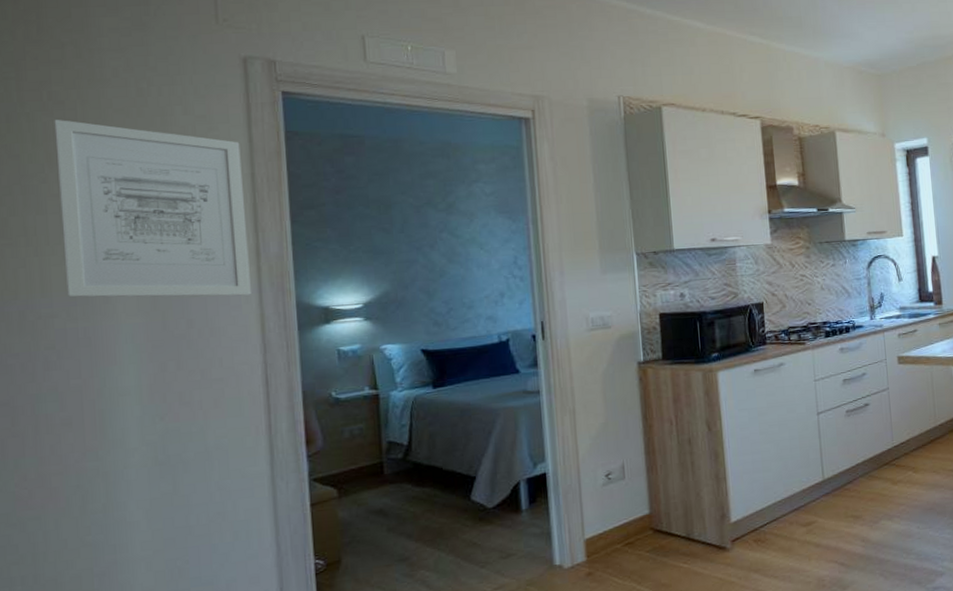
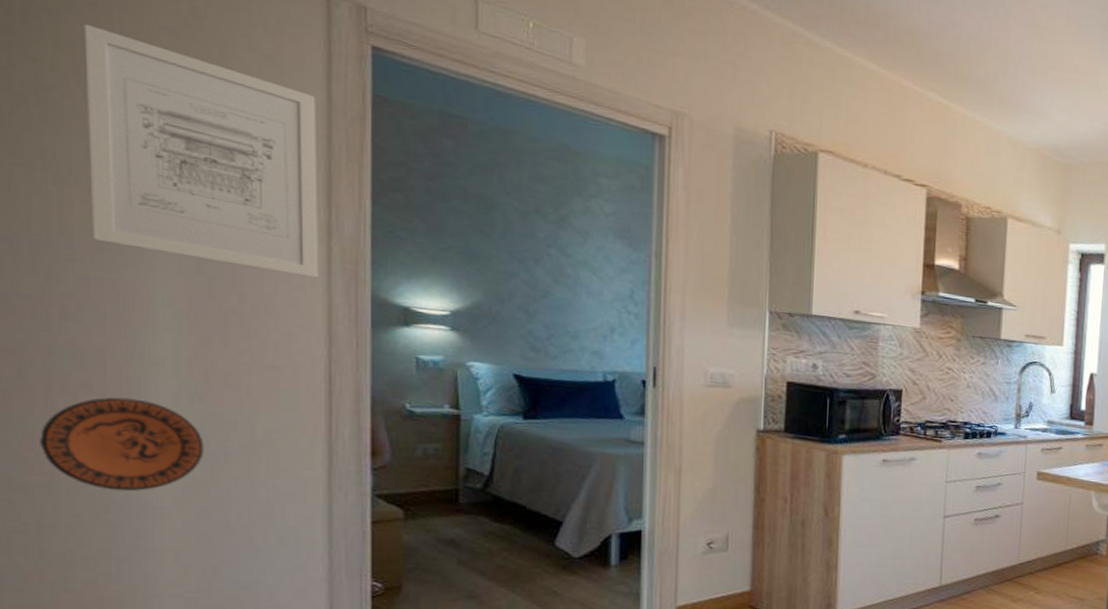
decorative plate: none [31,428,166,513] -> present [40,397,204,492]

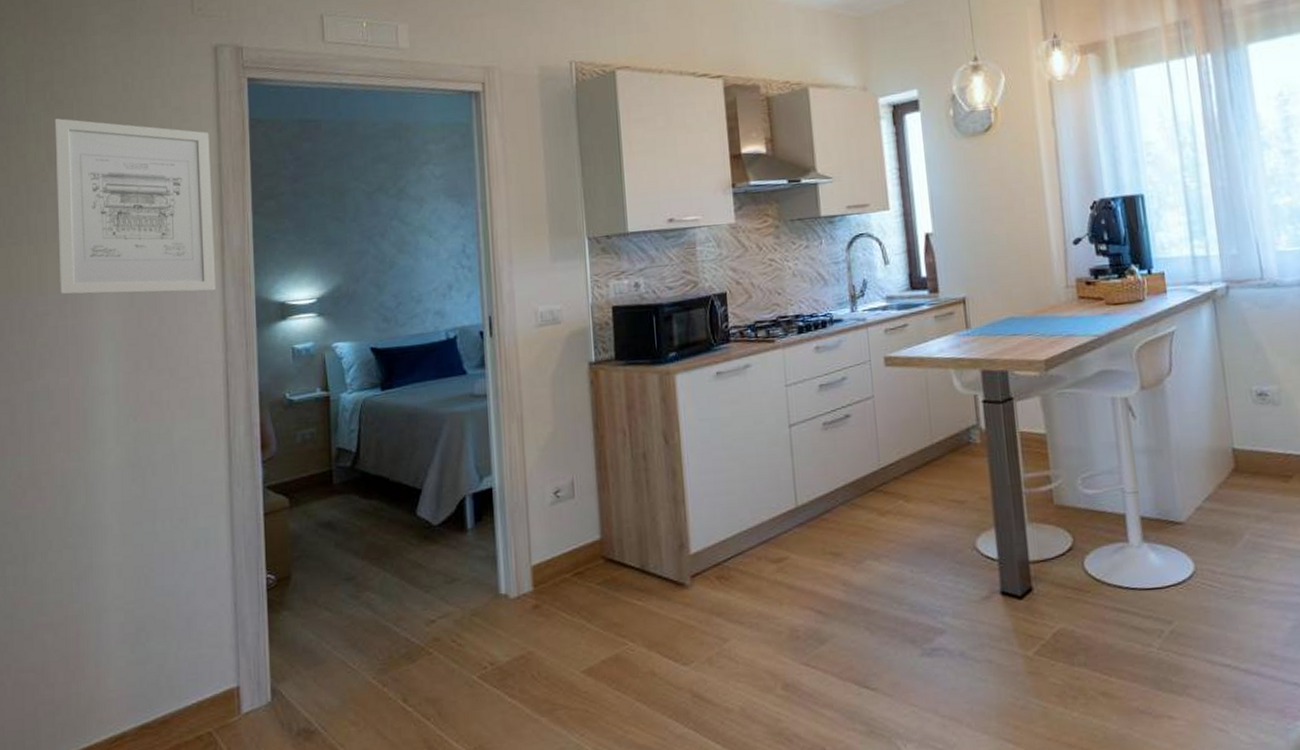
decorative plate: present [40,397,204,492] -> none [25,427,137,515]

